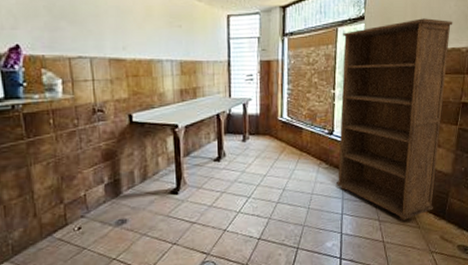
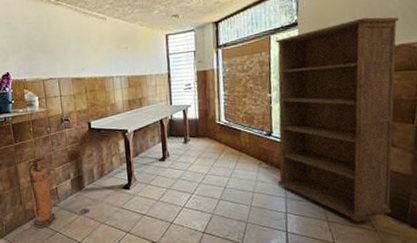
fire extinguisher: none [47,158,83,245] -> present [29,158,56,228]

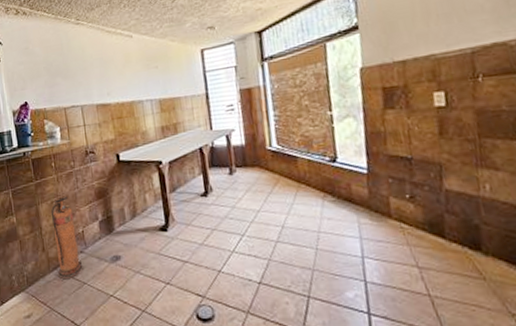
bookcase: present [276,17,399,222] -> none [333,11,504,268]

